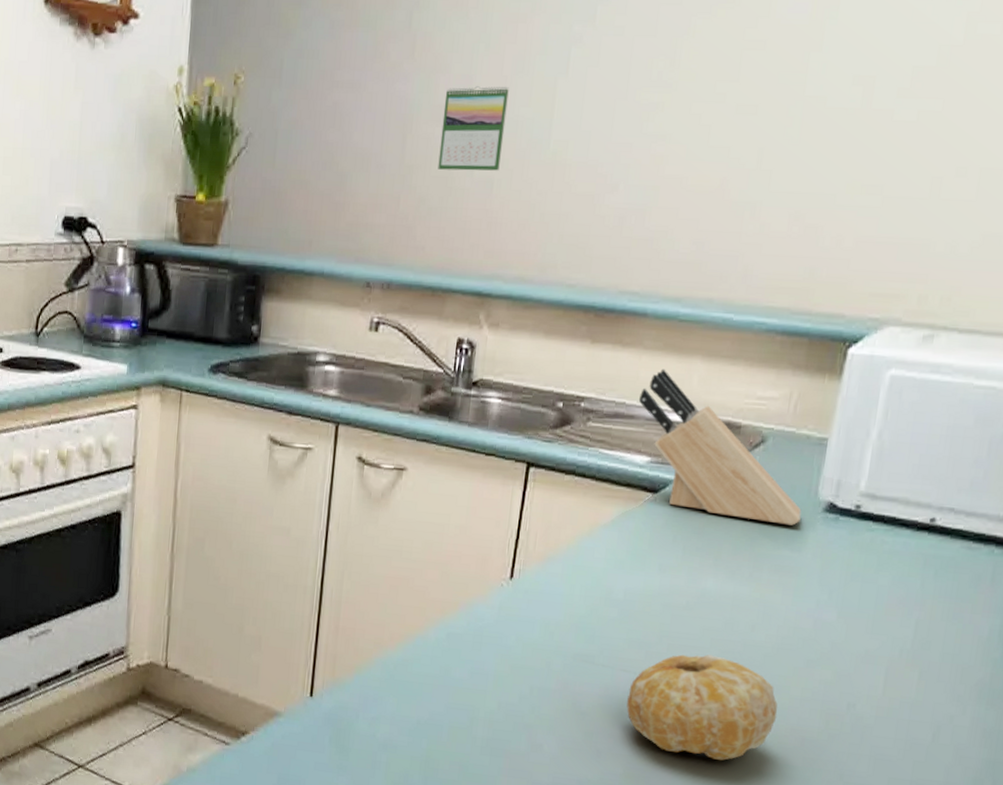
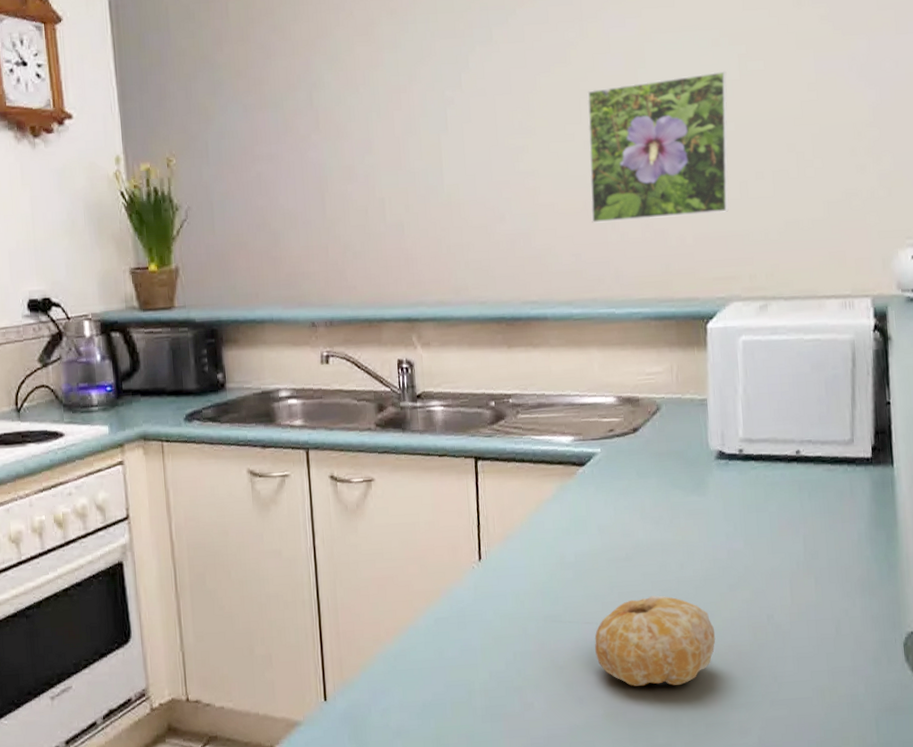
calendar: present [438,86,509,171] -> none [351,145,406,220]
knife block: present [638,368,802,526] -> none [554,361,700,476]
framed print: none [726,31,947,214] -> present [587,71,729,223]

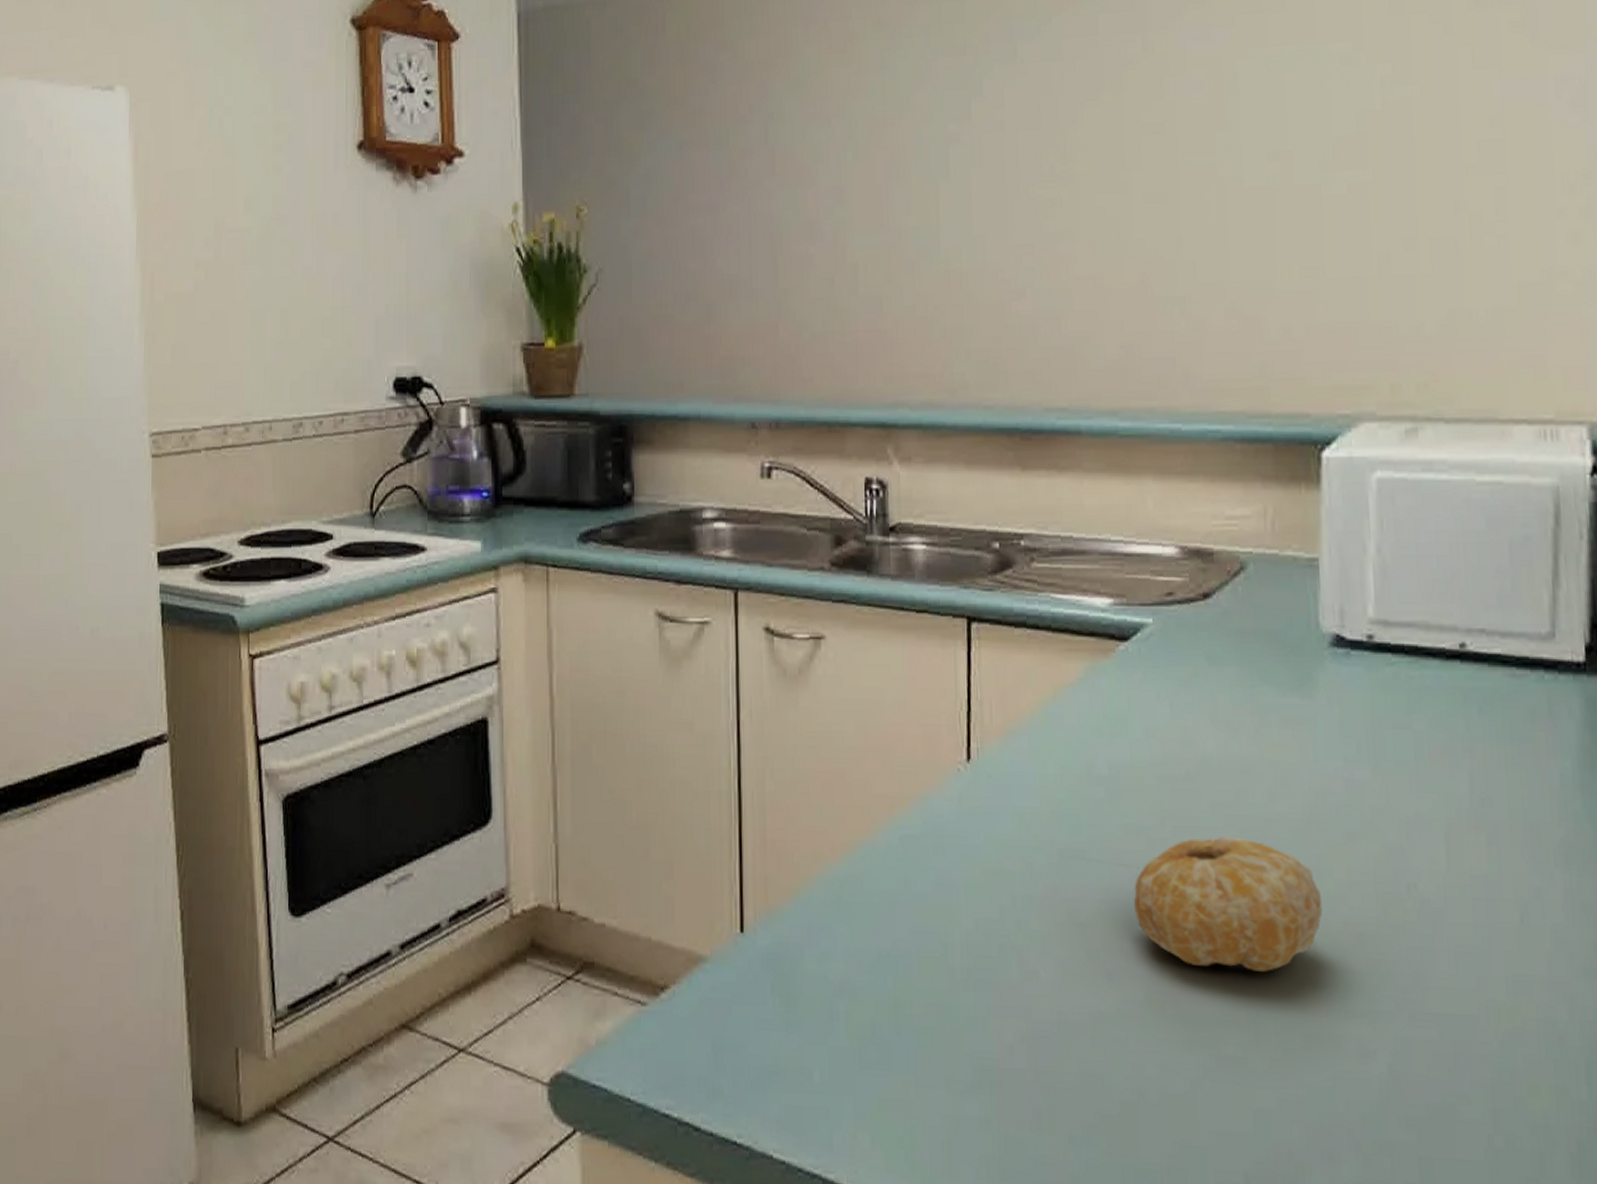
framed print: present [587,71,729,223] -> none [1149,98,1362,305]

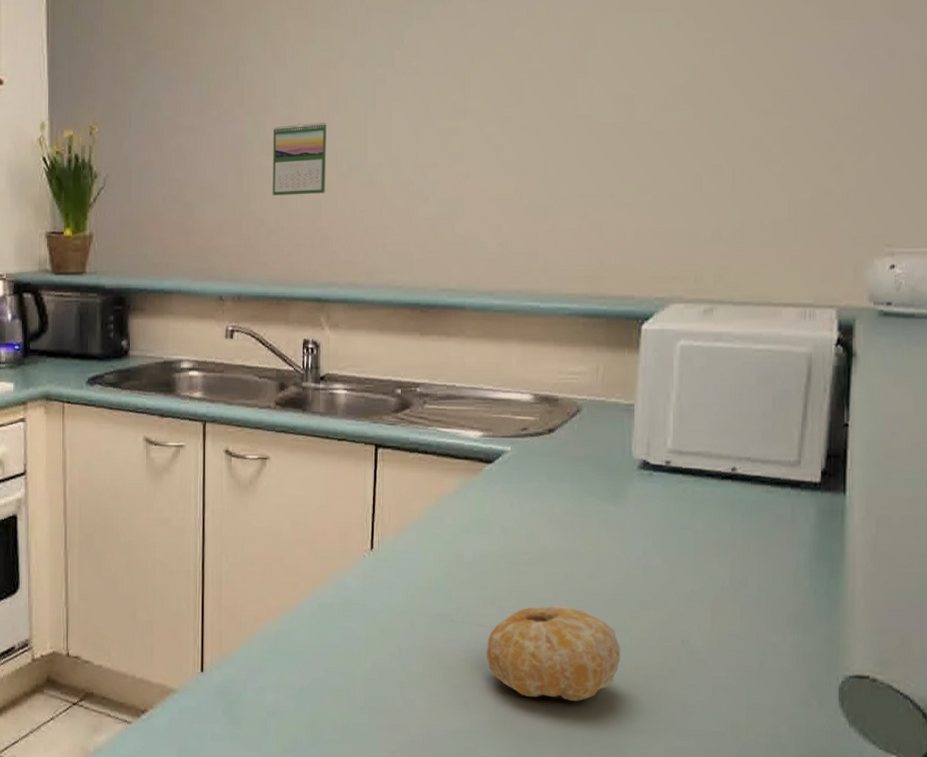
calendar: none [815,194,888,291] -> present [272,122,327,196]

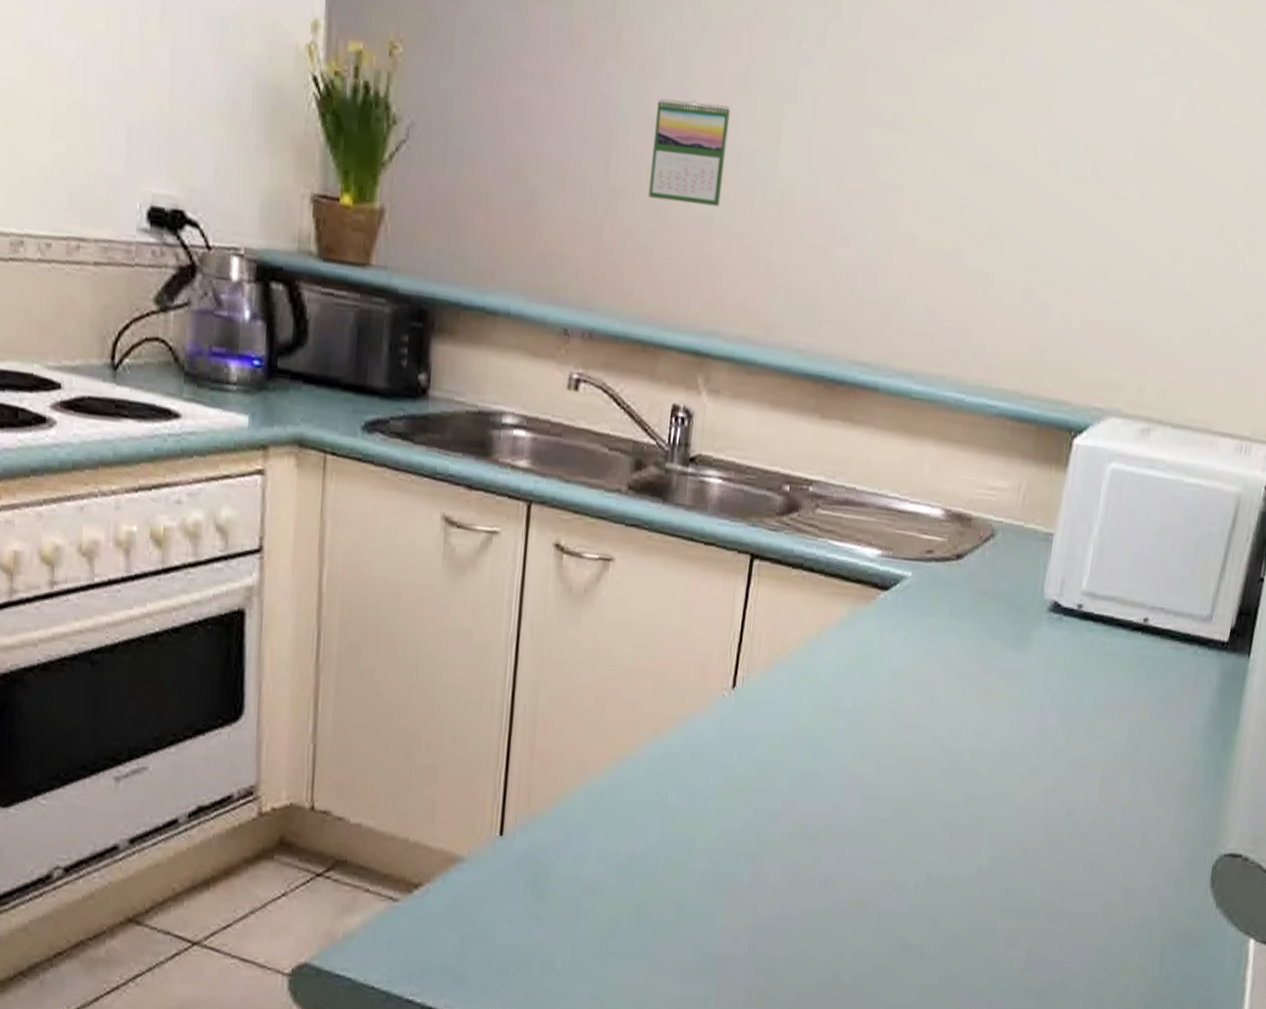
fruit: present [487,605,621,701] -> none [855,766,1003,878]

